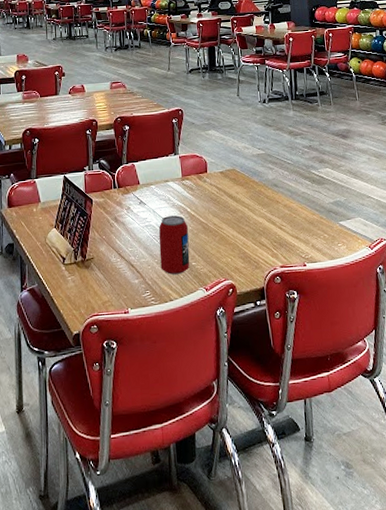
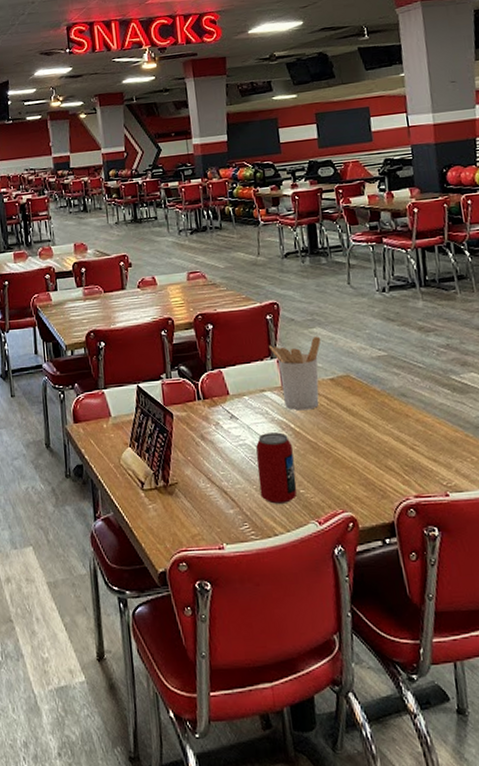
utensil holder: none [174,137,215,198] -> present [269,336,321,411]

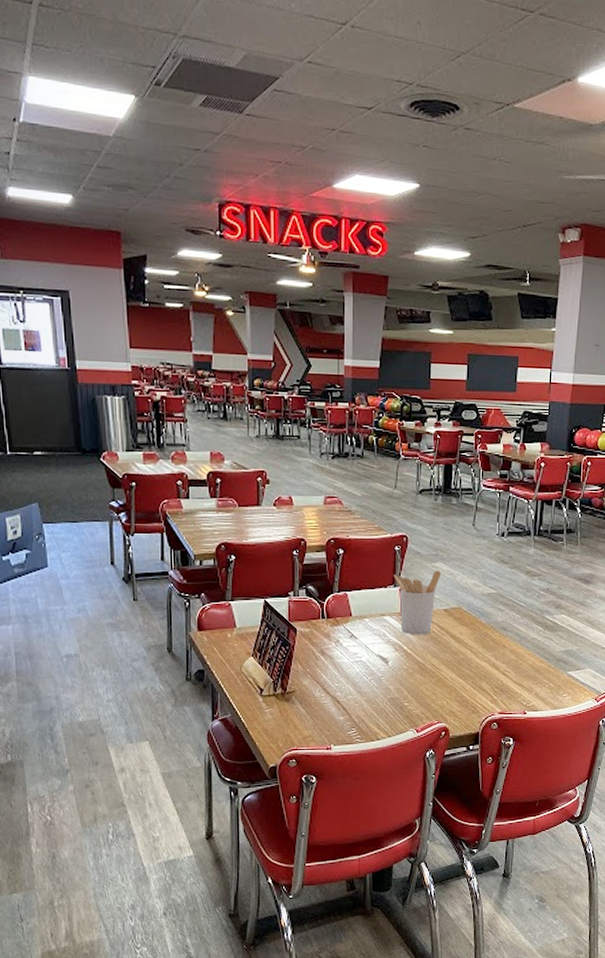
beverage can: present [256,432,297,504] -> none [369,653,402,713]

